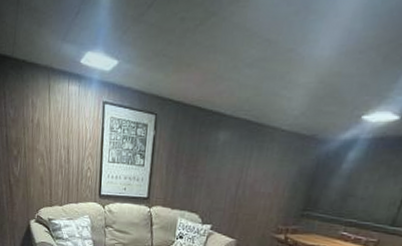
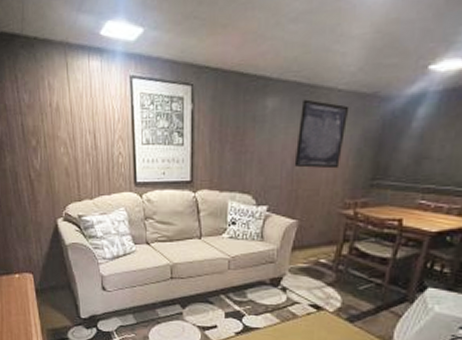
wall art: none [237,136,290,198] -> present [294,99,350,169]

